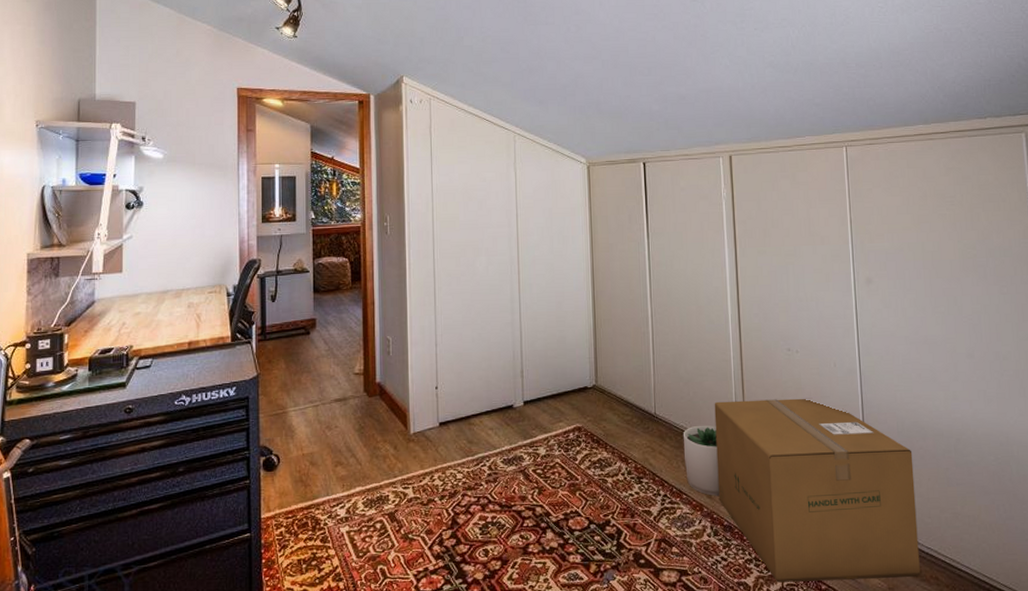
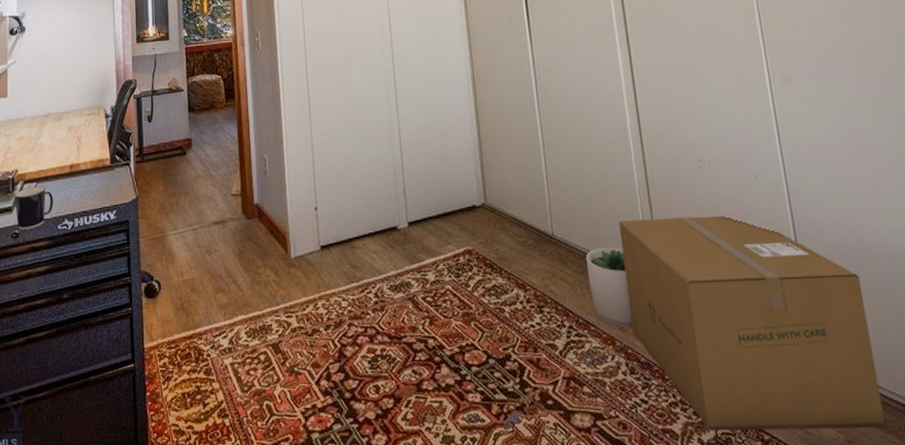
mug: none [128,363,171,405] -> present [14,187,54,230]

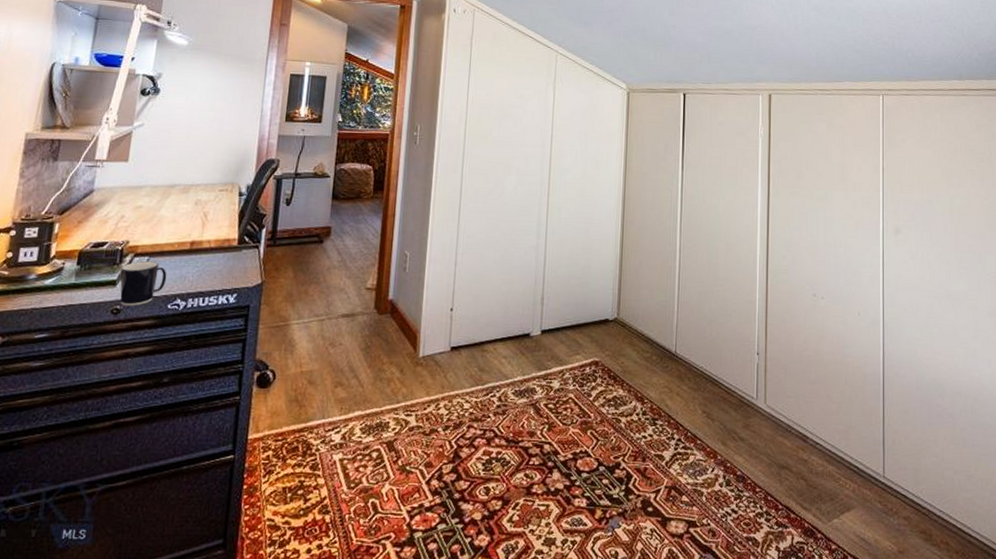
planter: present [585,247,633,328] -> none [701,368,736,443]
box: present [618,215,886,431] -> none [733,344,931,540]

